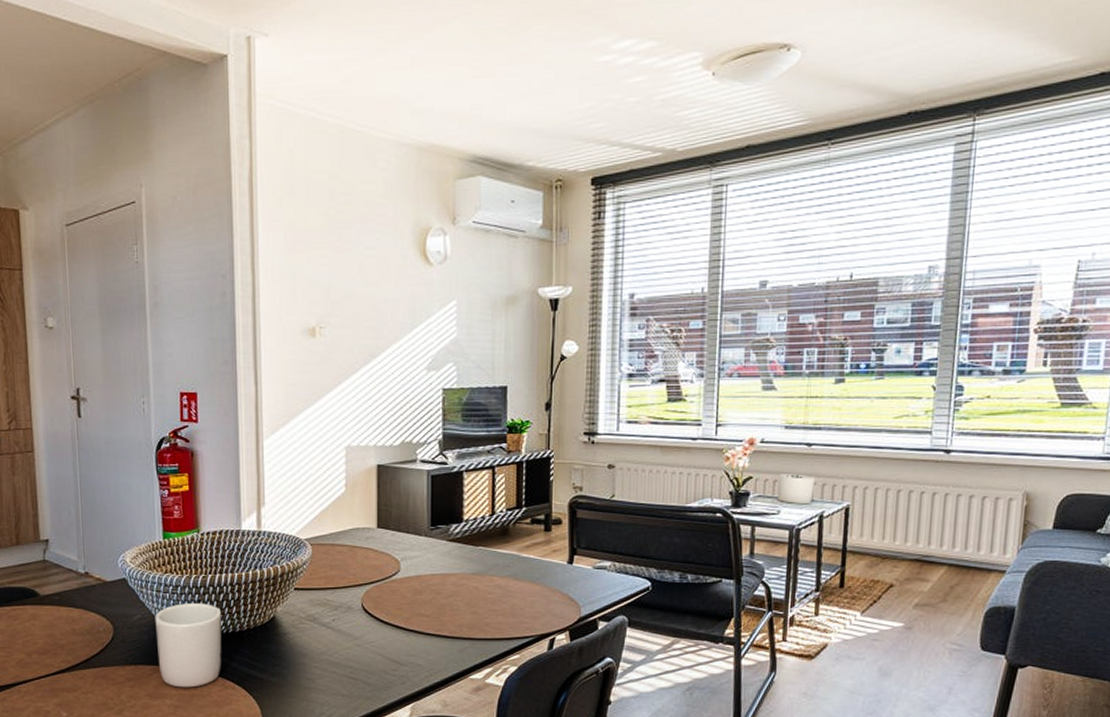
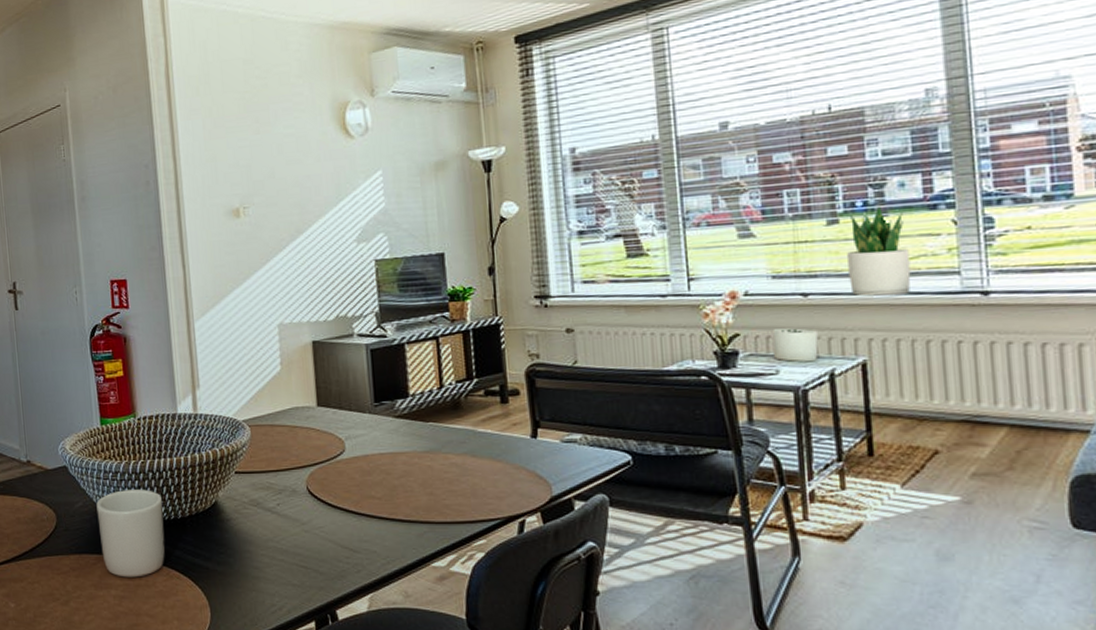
planter: none [846,370,896,449] -> present [847,207,911,297]

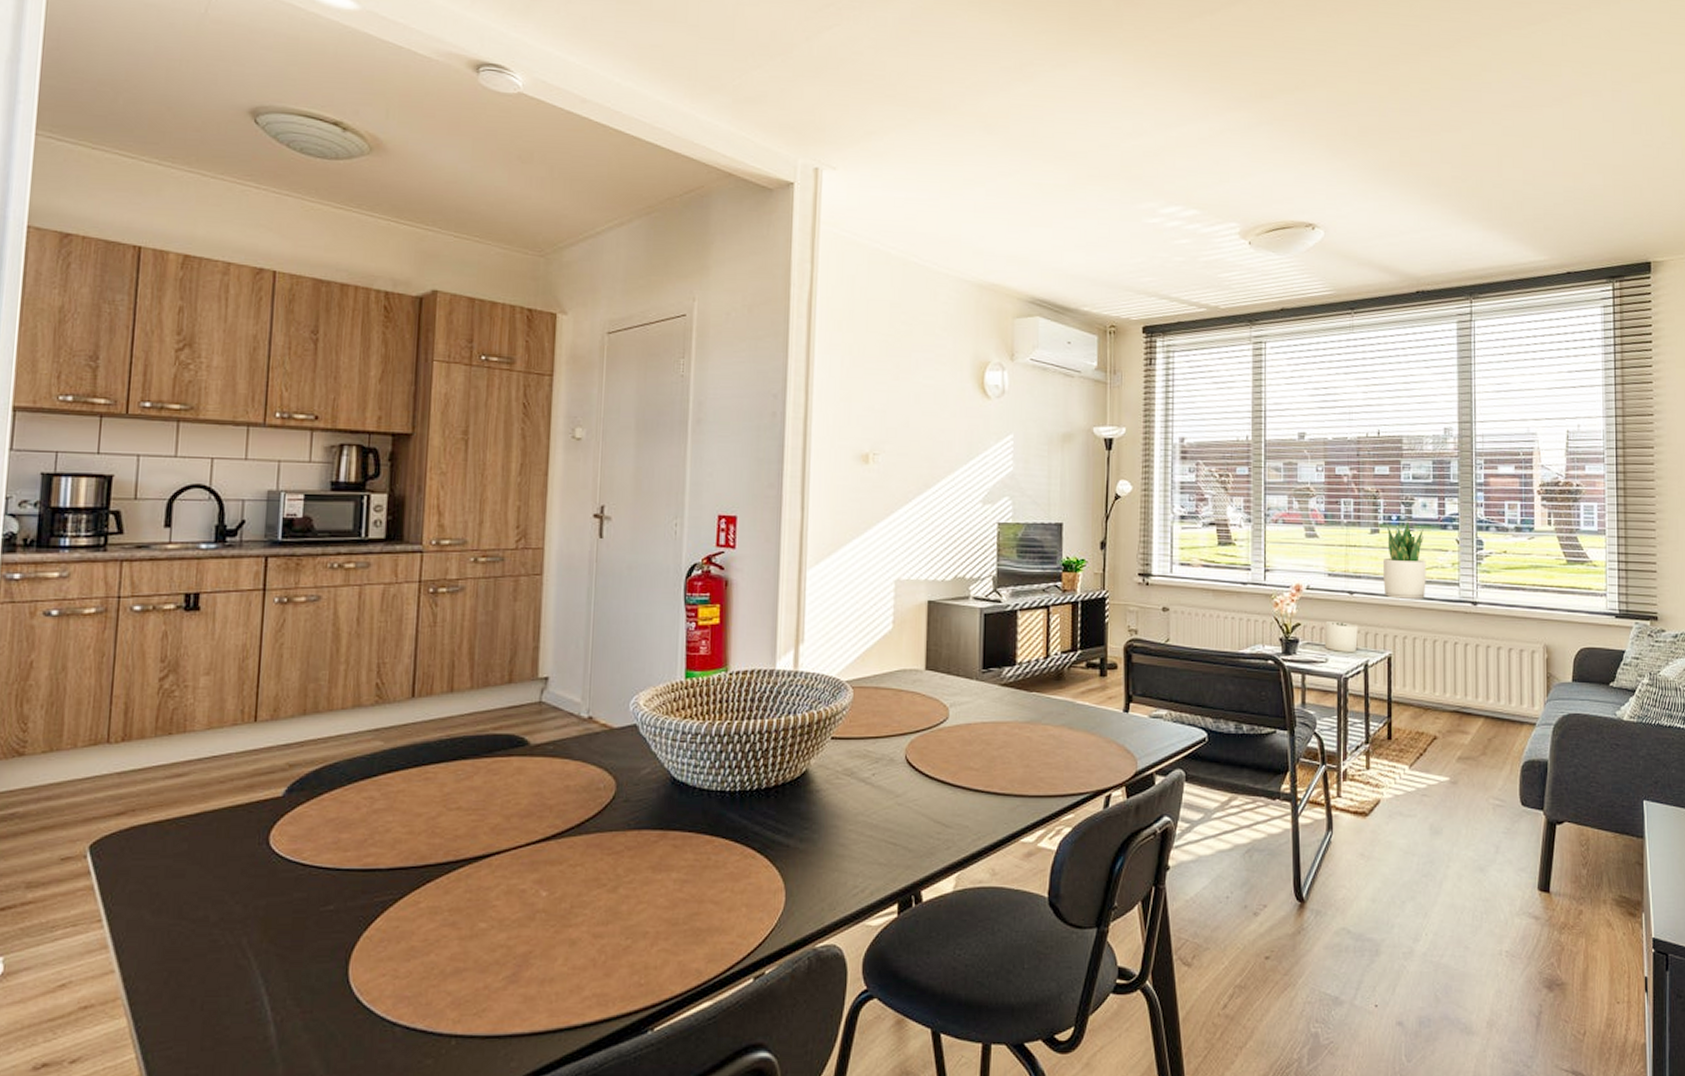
mug: present [96,489,165,578] -> none [666,755,746,858]

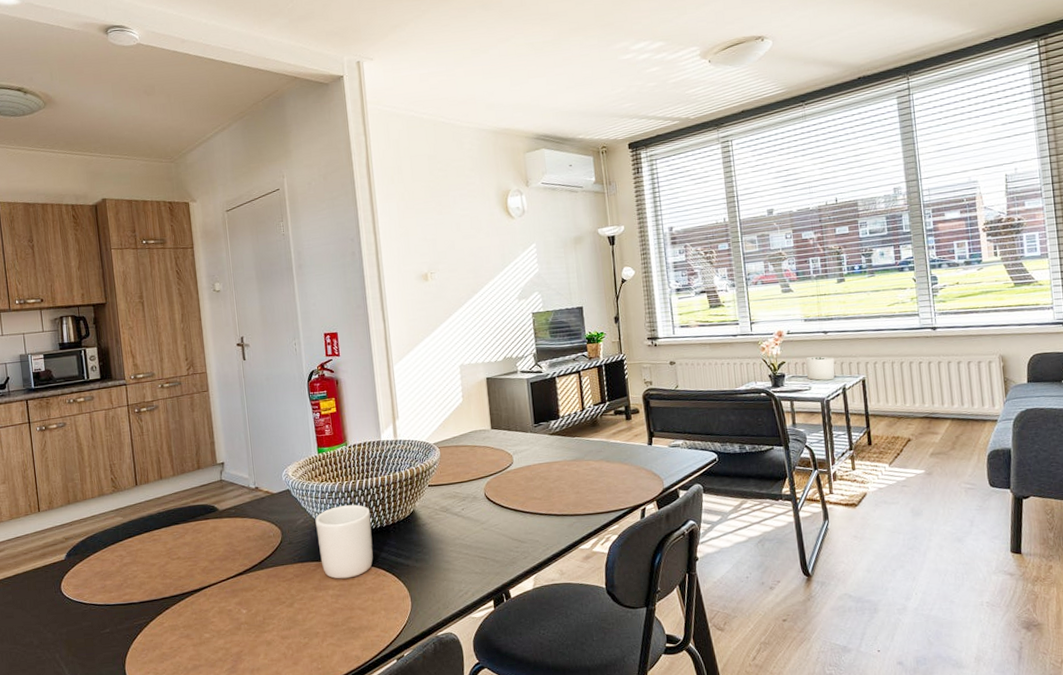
mug: none [666,755,746,858] -> present [315,504,373,579]
planter: present [1383,523,1426,599] -> none [851,270,890,333]

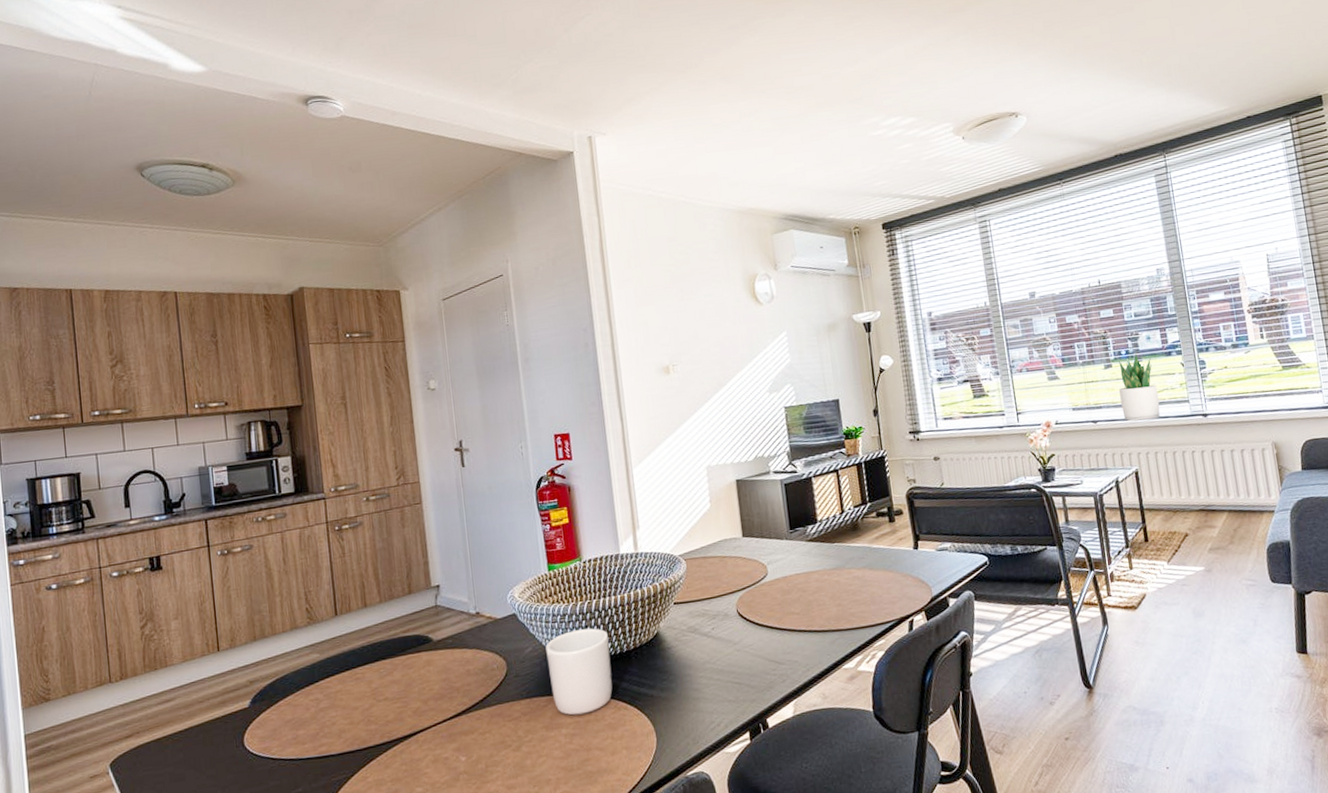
planter: present [805,356,835,381] -> none [1075,447,1107,474]
planter: none [851,270,890,333] -> present [1119,355,1160,421]

